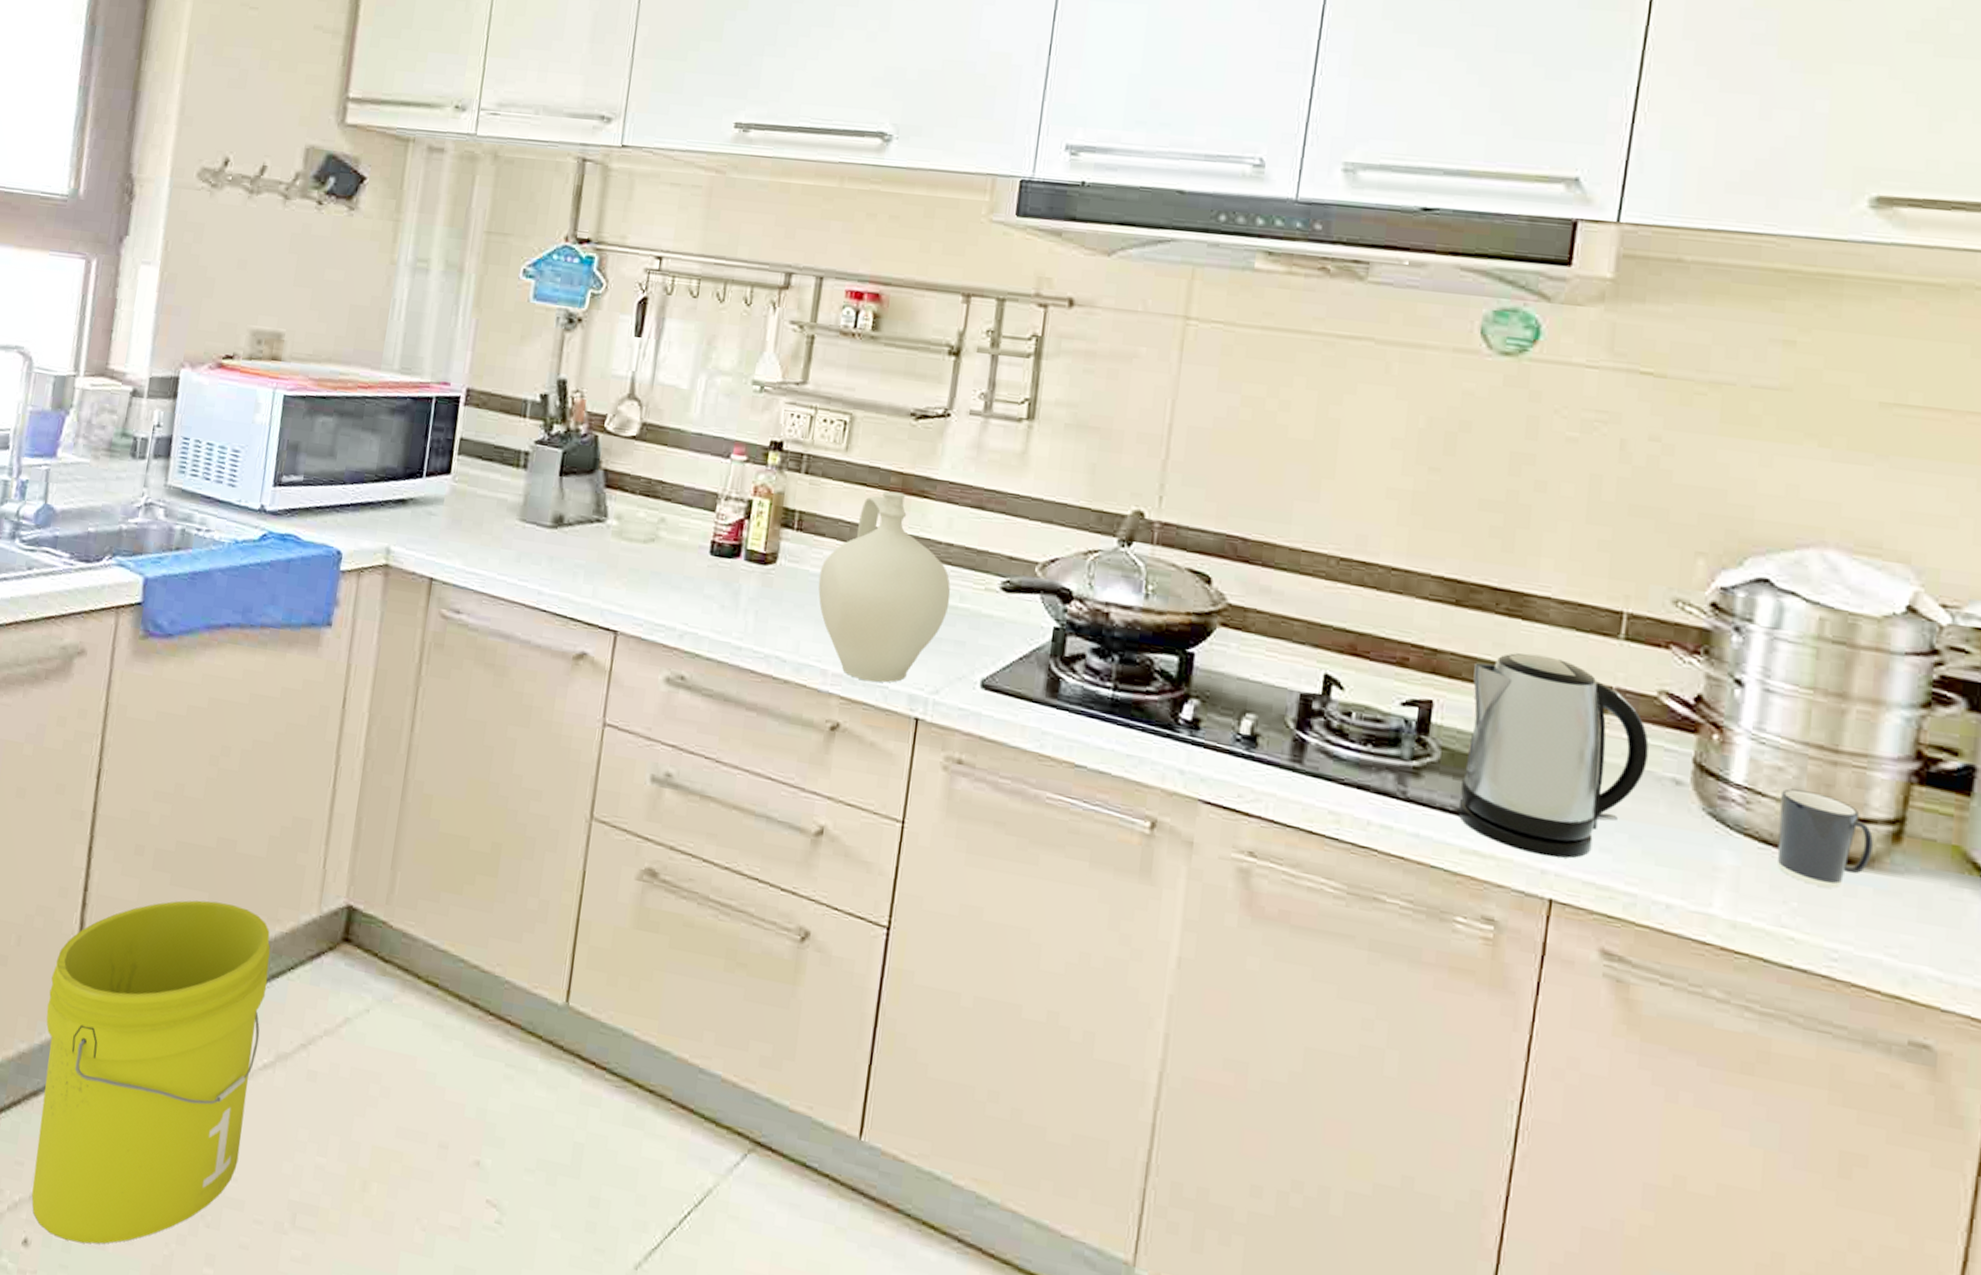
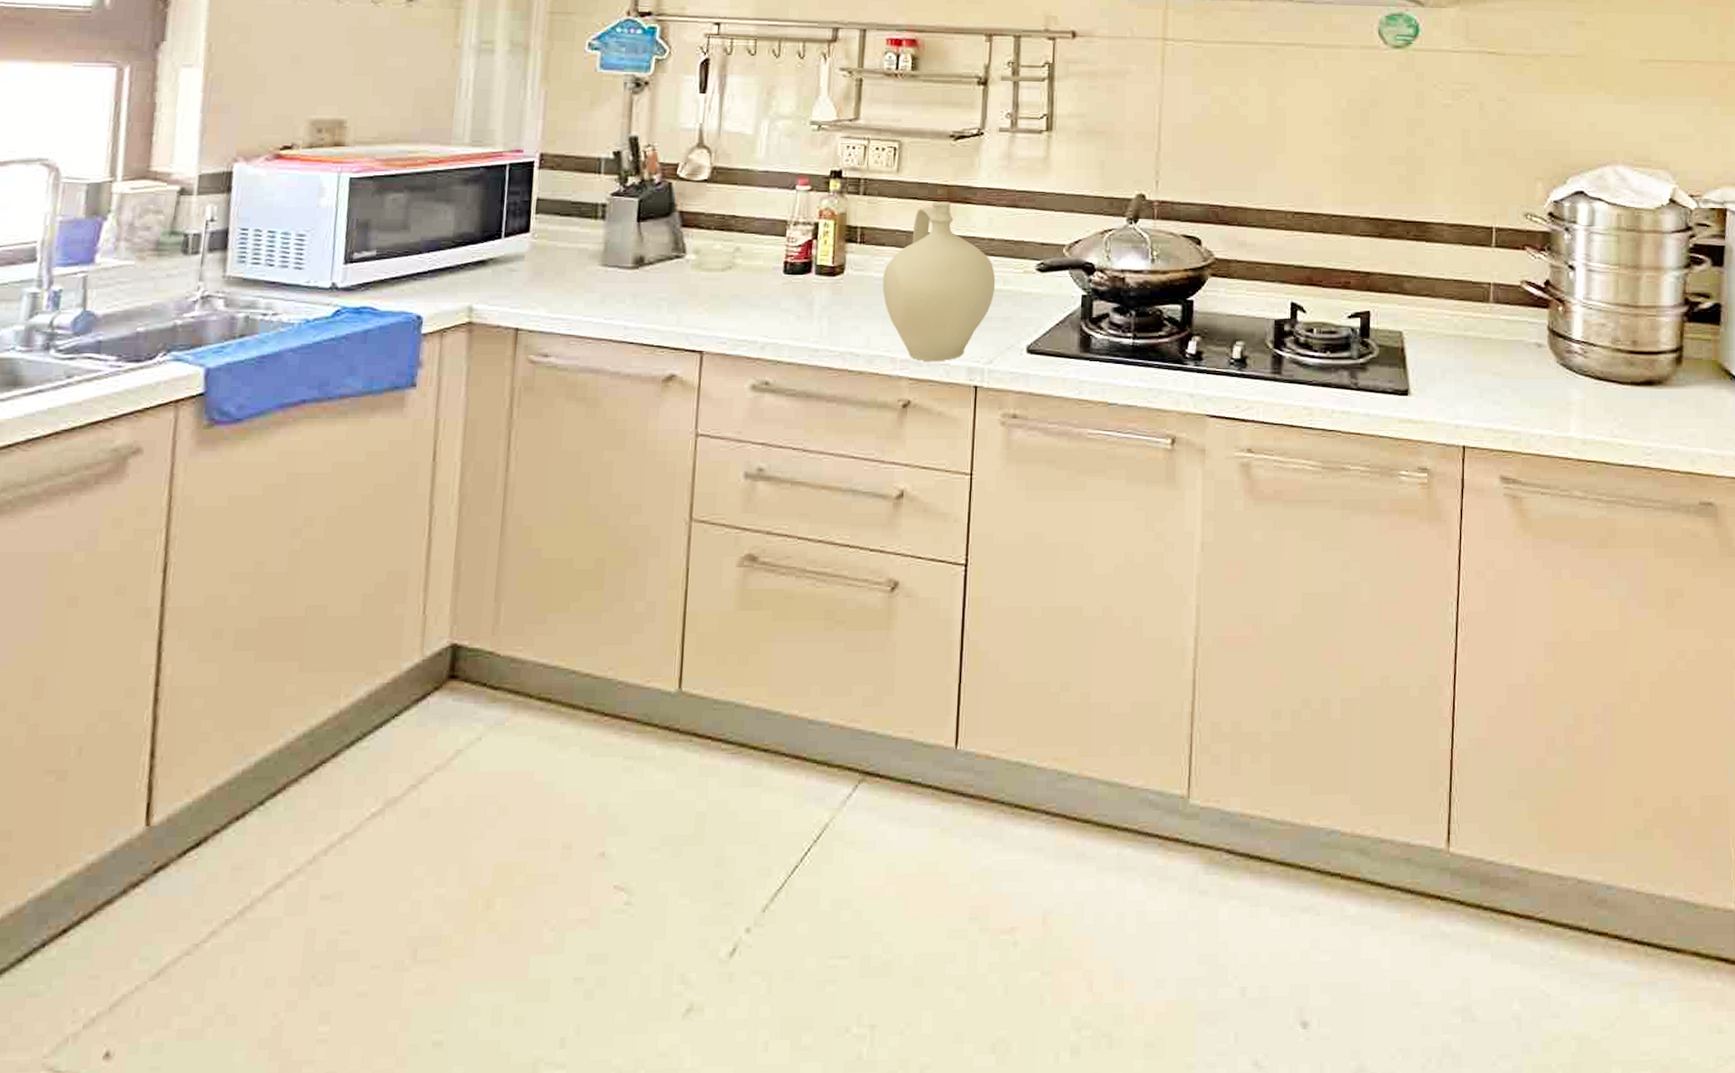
bucket: present [31,900,271,1244] -> none [112,668,372,1041]
kettle: present [1457,653,1649,859] -> none [1395,266,1518,415]
mug: present [1776,788,1873,889] -> none [1606,338,1665,404]

